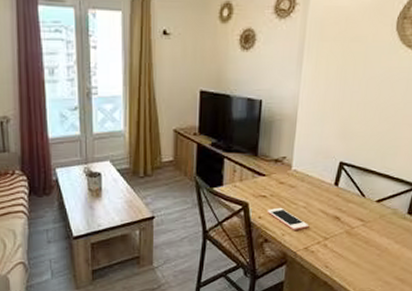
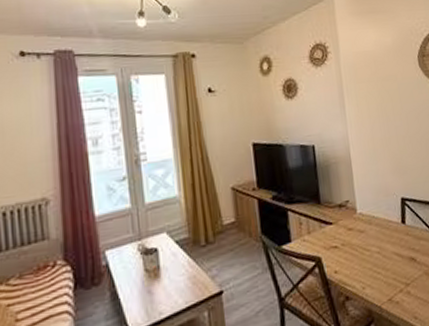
cell phone: present [267,207,308,230] -> none [341,256,387,281]

